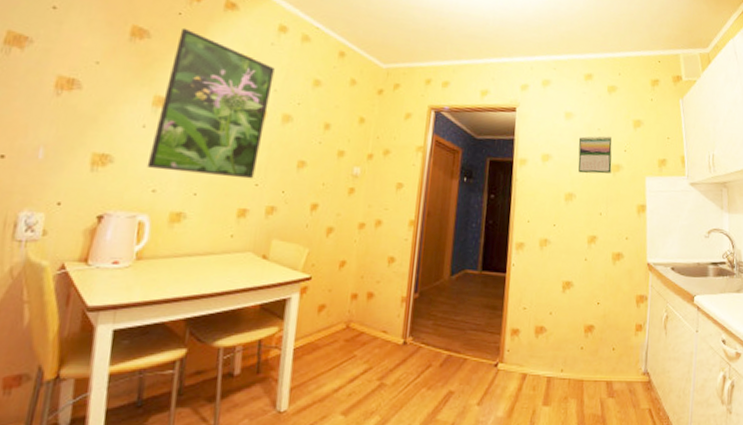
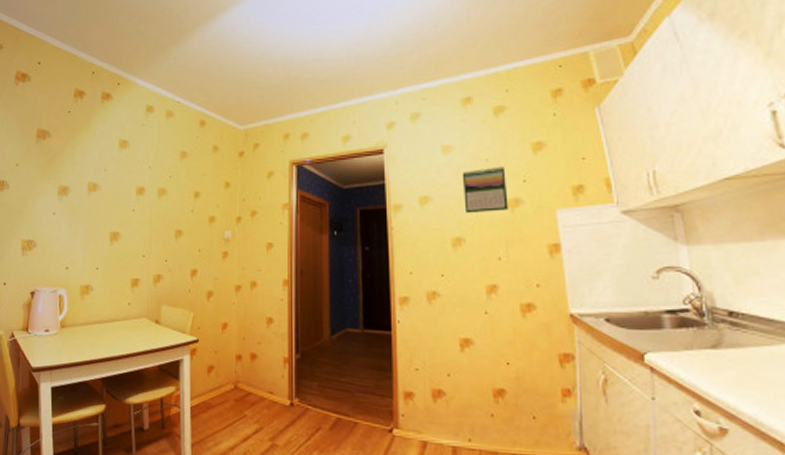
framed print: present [146,28,275,179] -> none [60,123,147,251]

